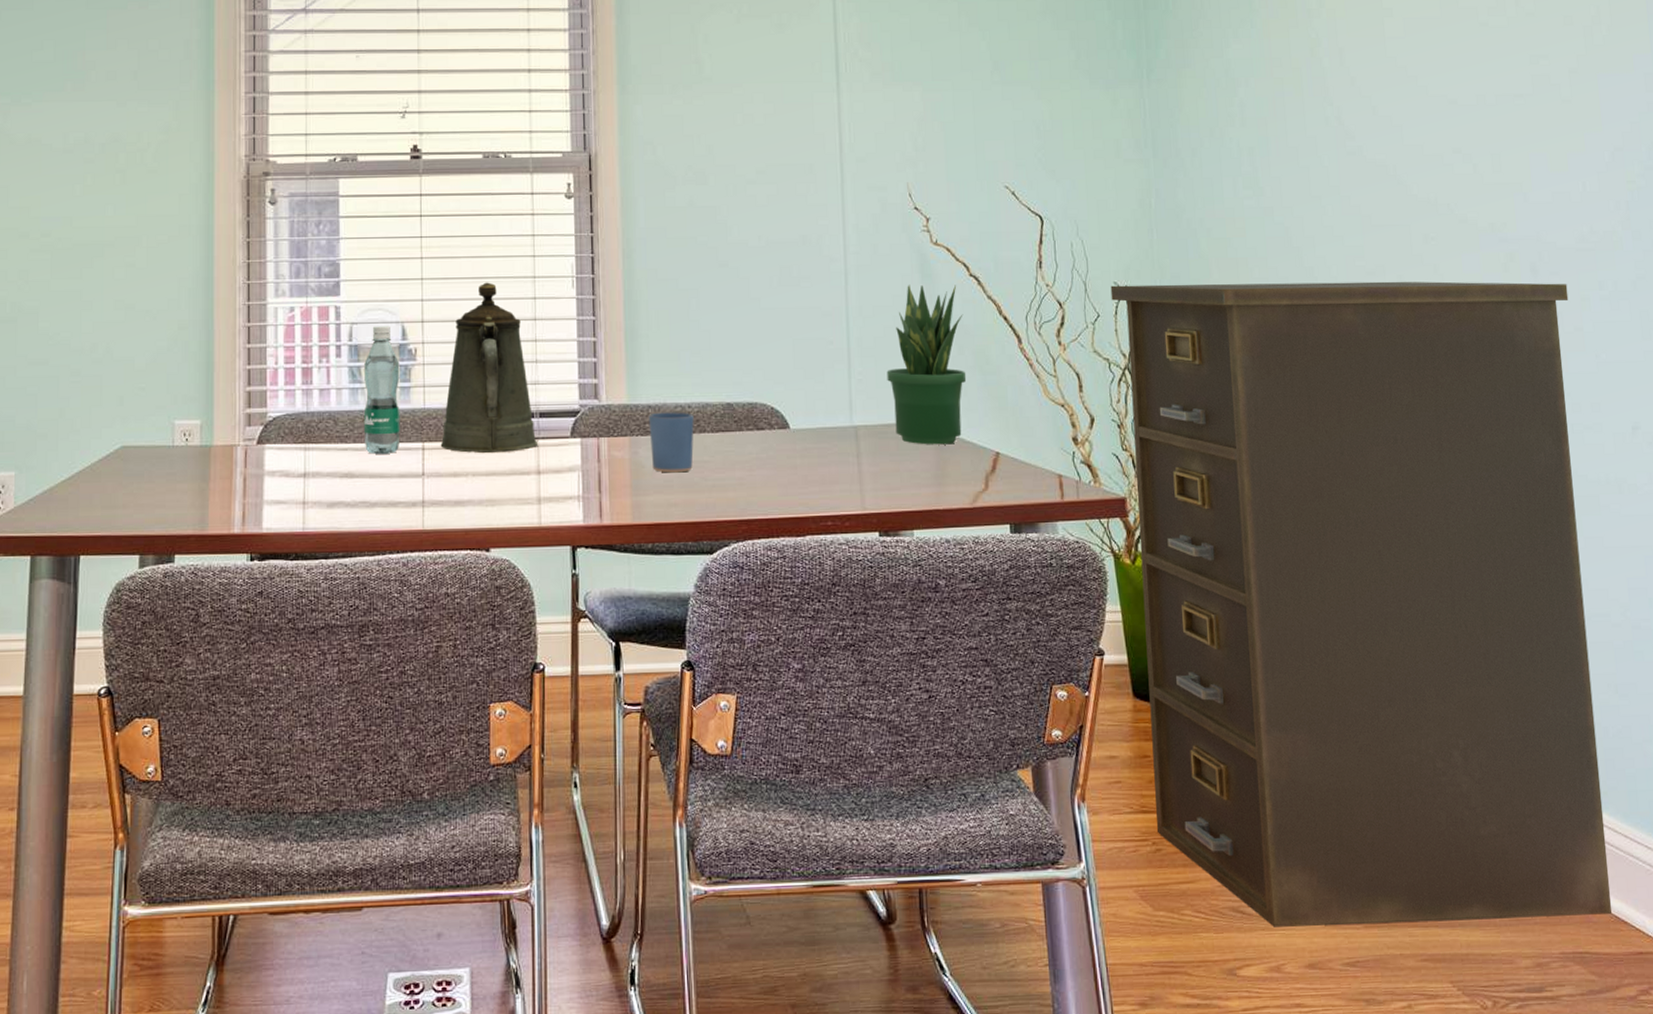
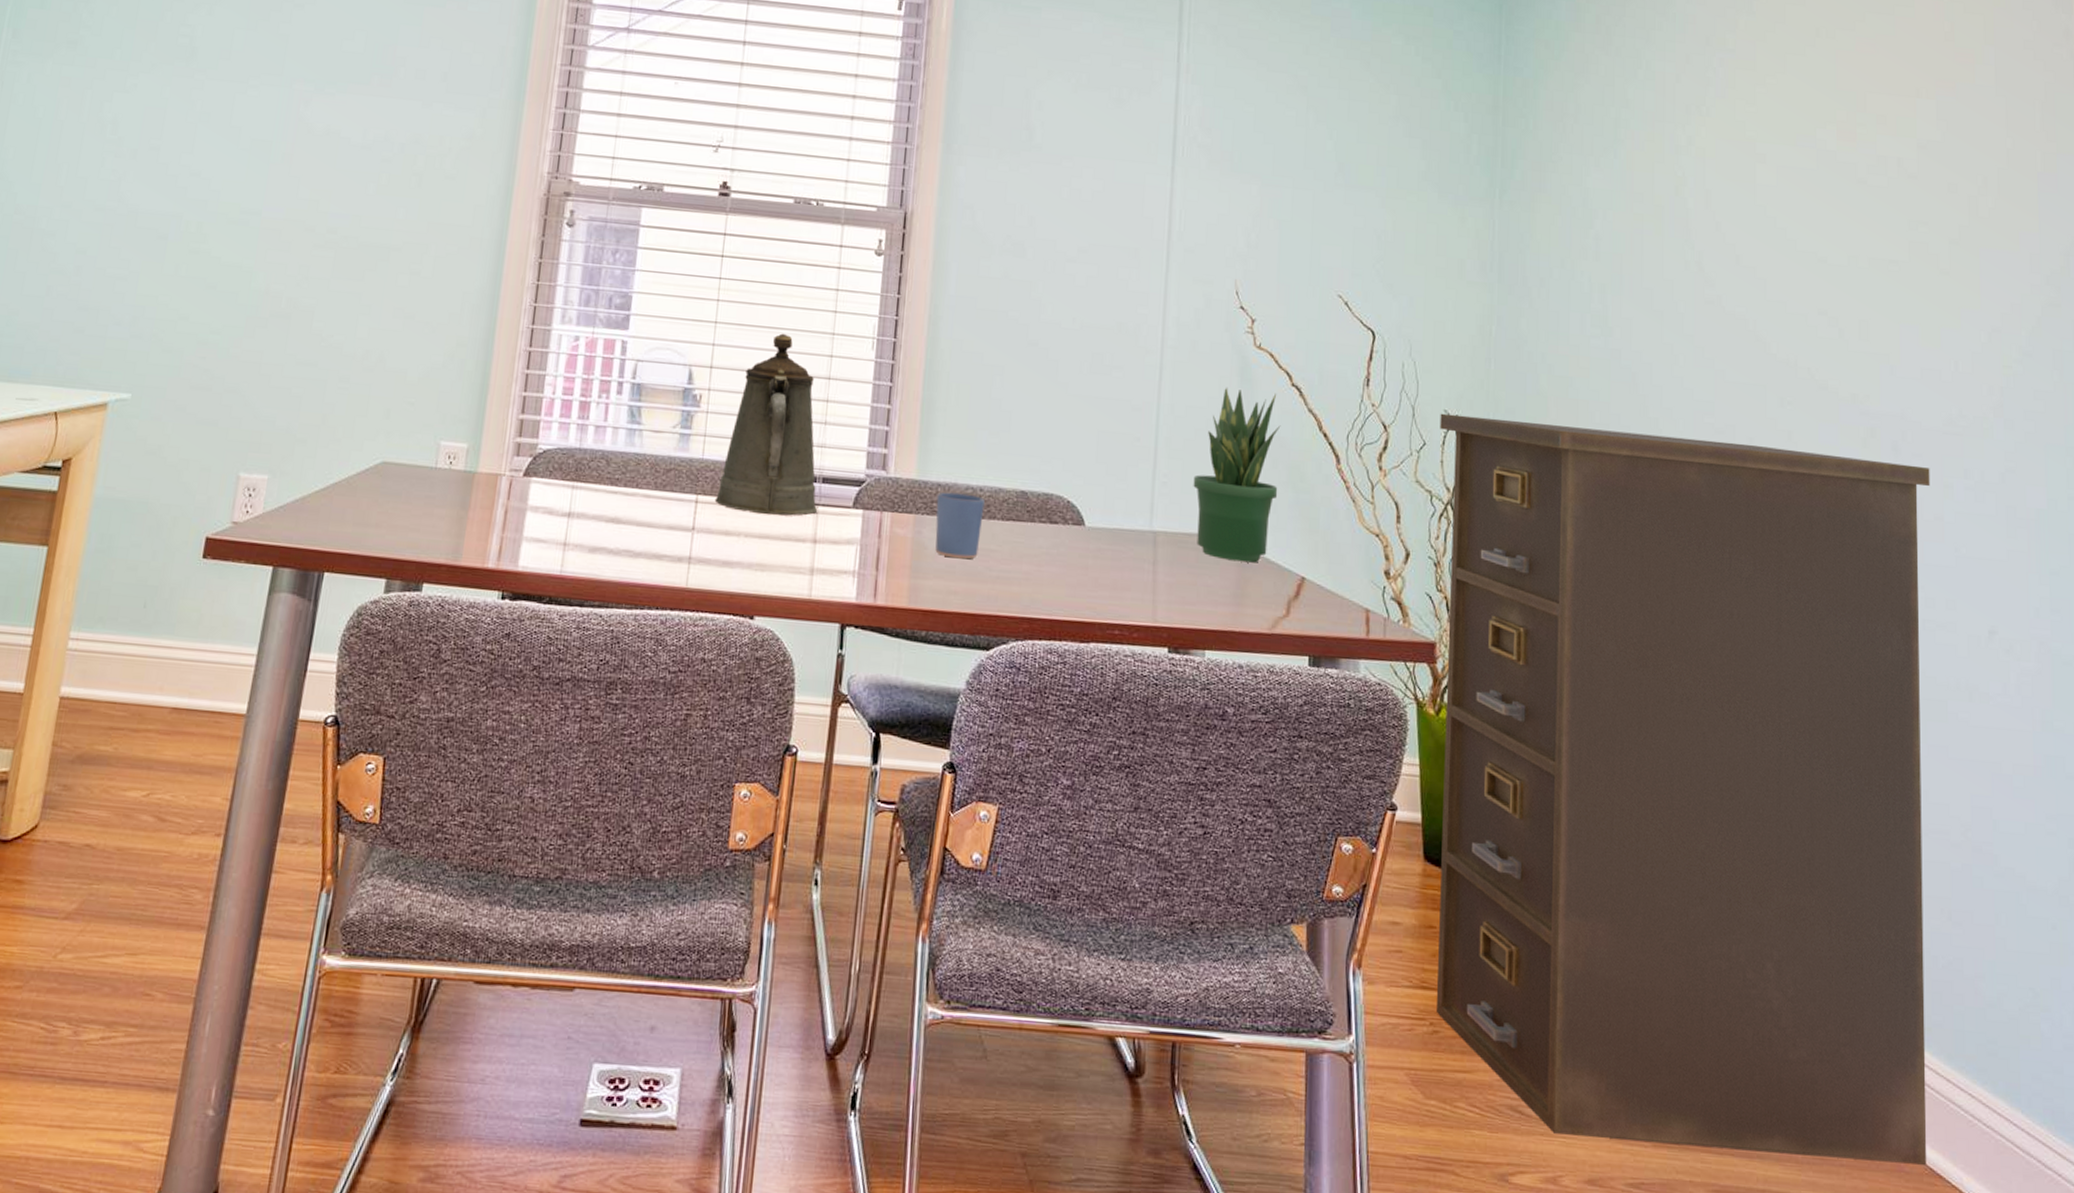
bottle: present [363,326,401,454] -> none [635,366,683,503]

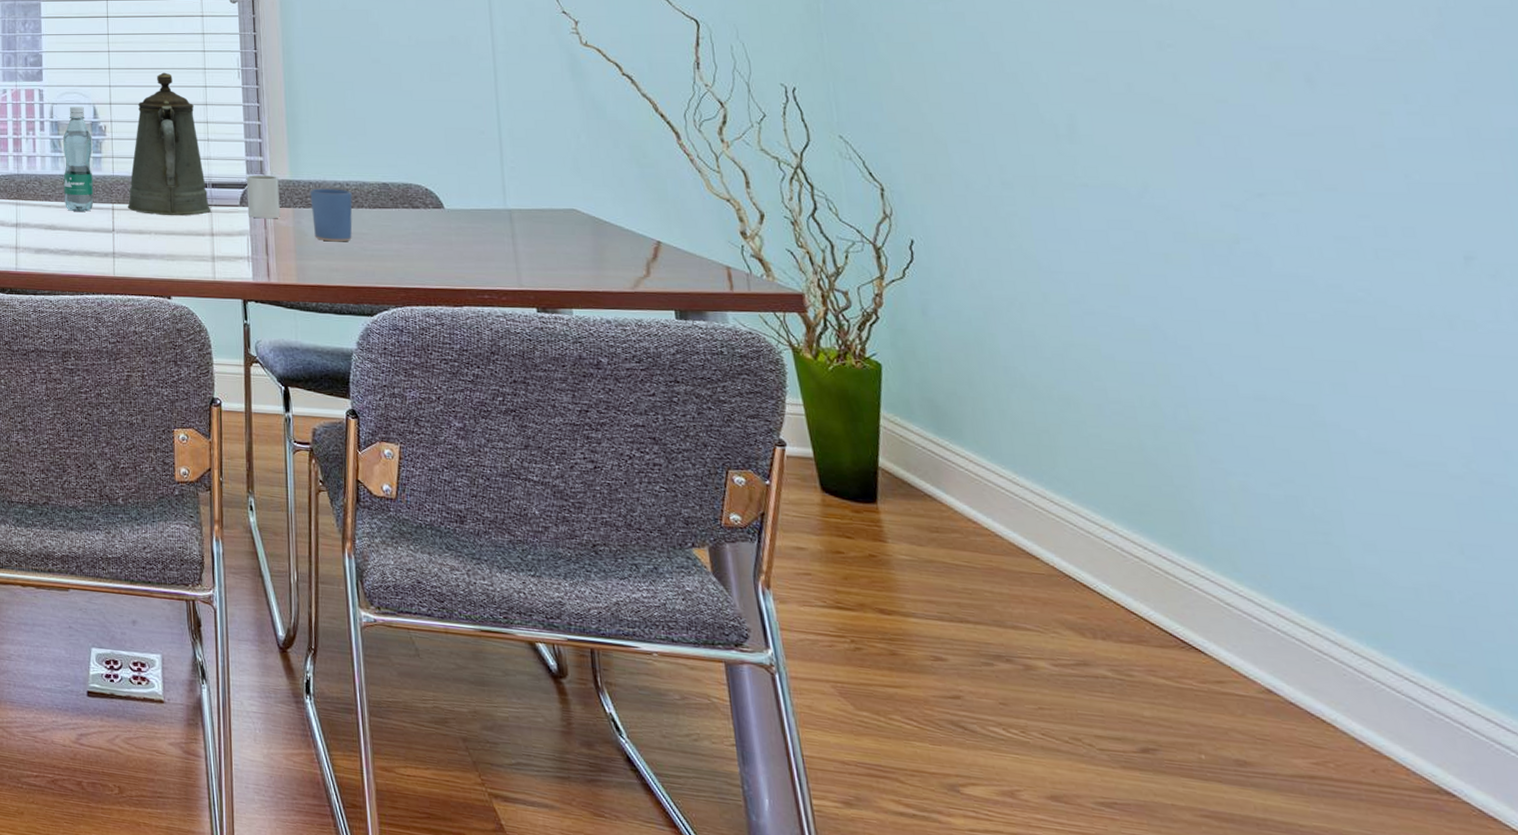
bottle: none [635,366,683,503] -> present [63,106,94,212]
cup: none [860,470,903,527] -> present [246,175,280,219]
planter: present [1193,387,1281,563] -> none [539,82,623,231]
filing cabinet: present [1435,413,1930,1165] -> none [776,87,1474,806]

